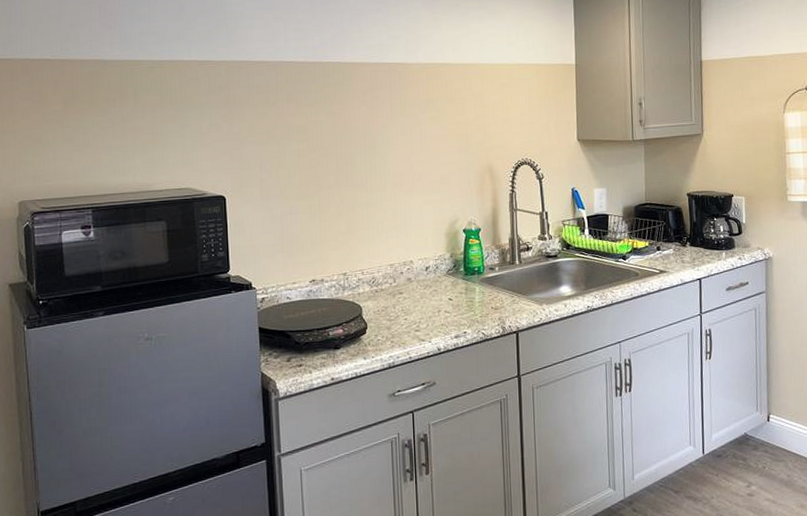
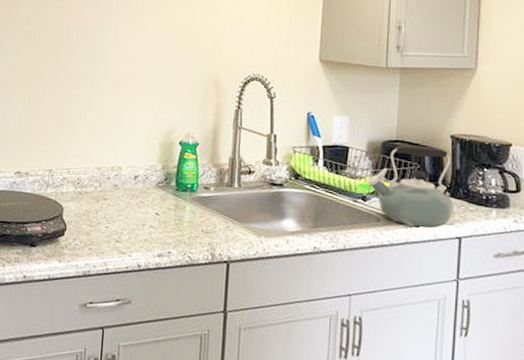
kettle: none [626,205,694,276] -> present [368,145,454,229]

